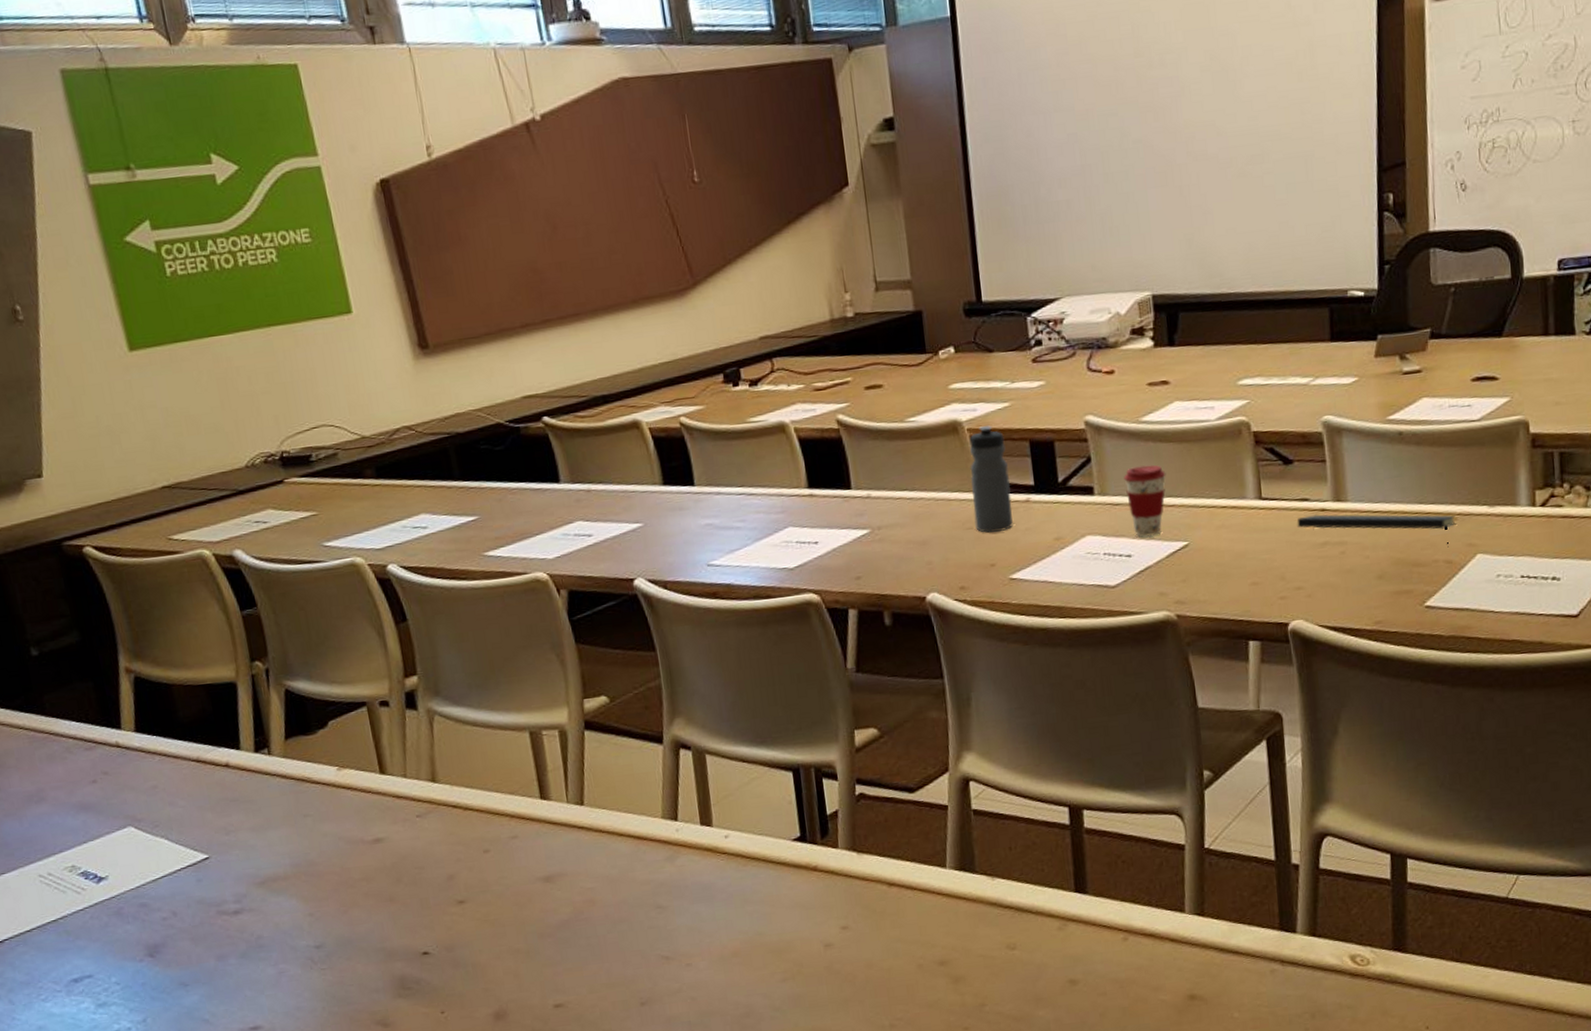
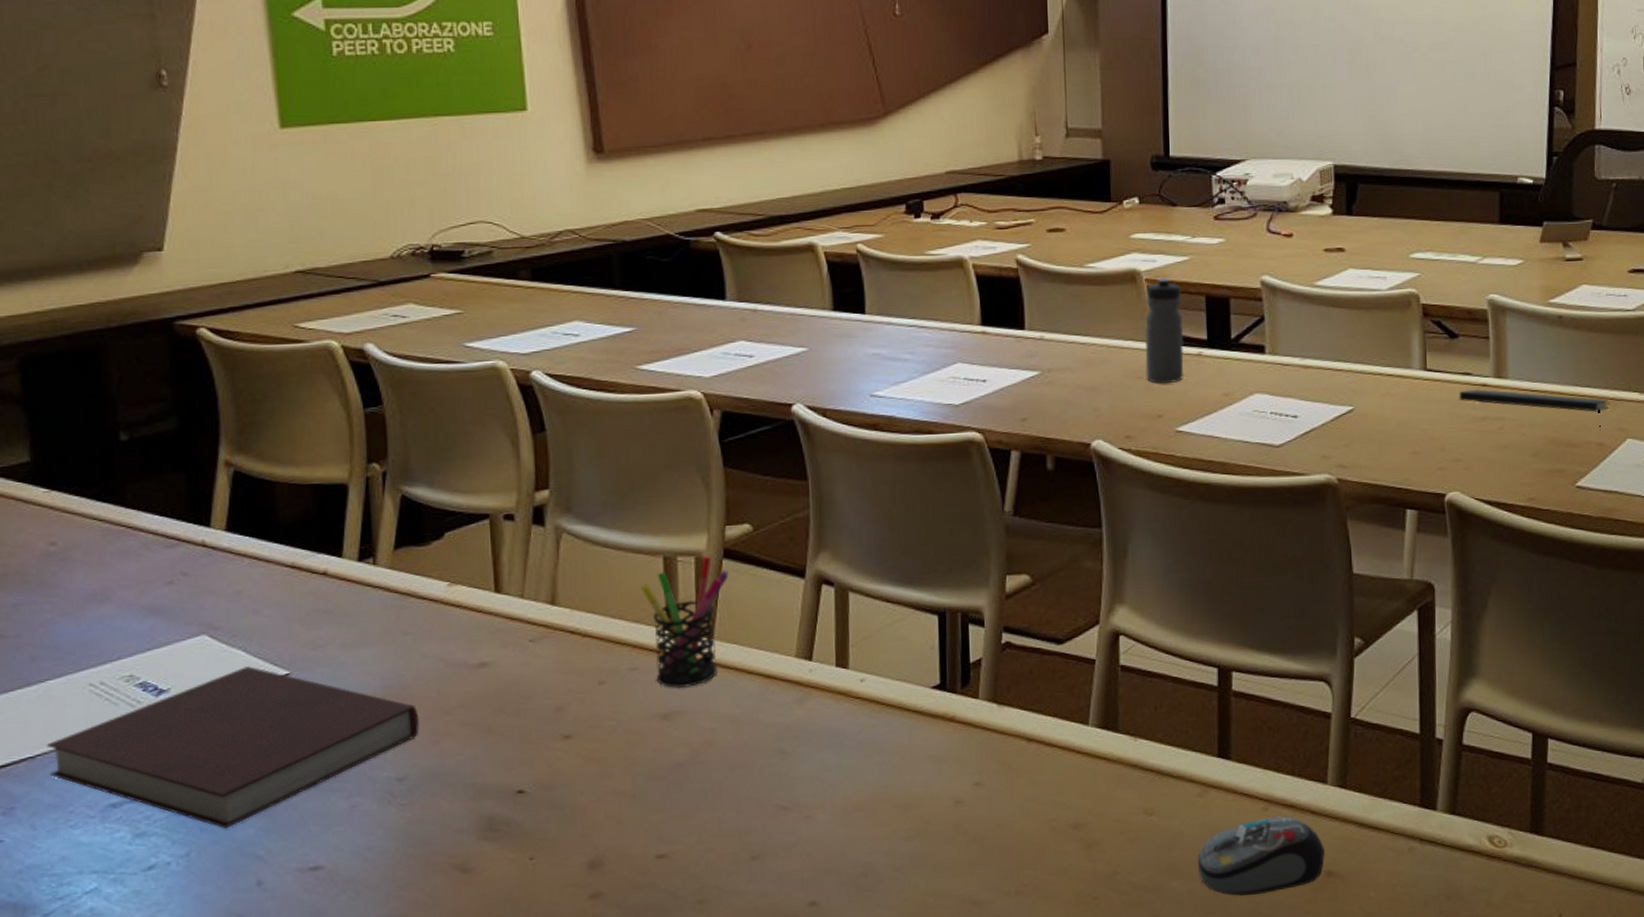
notebook: none [11,852,329,997] -> present [46,666,419,829]
pen holder: none [511,727,592,853] -> present [640,555,729,689]
computer mouse: none [1062,944,1187,1022] -> present [1197,816,1326,897]
coffee cup: present [1123,464,1166,537] -> none [1295,328,1336,400]

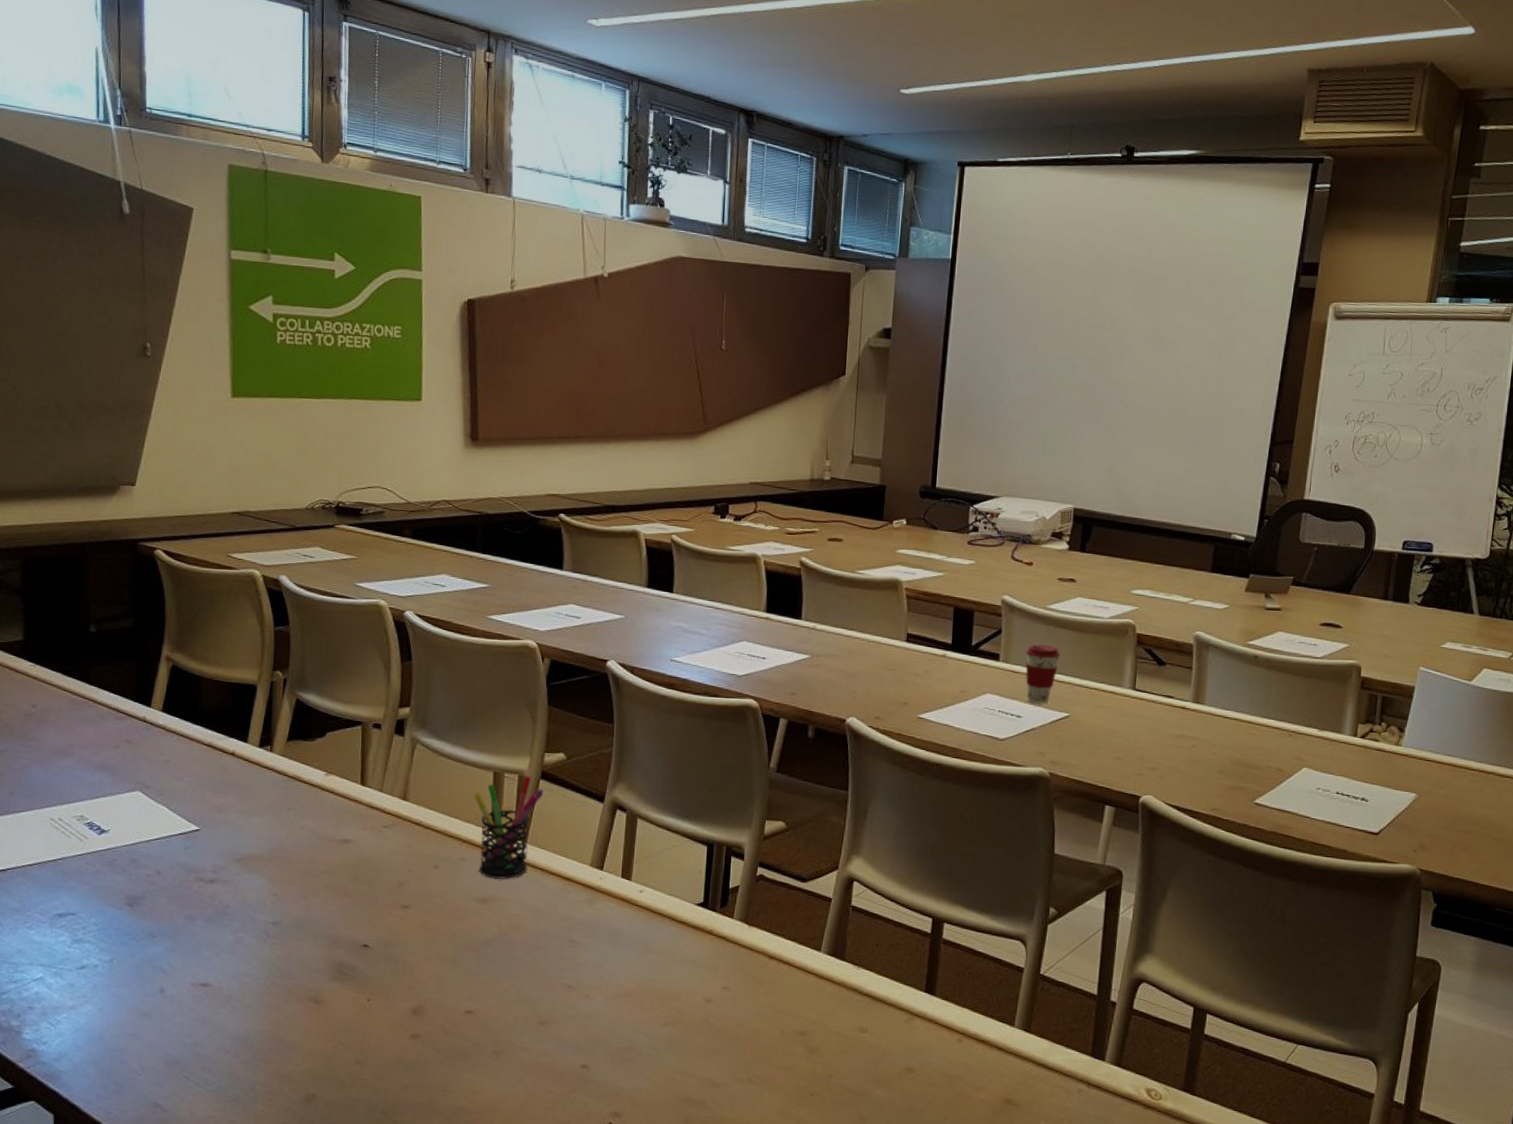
notebook: present [46,666,419,829] -> none [15,820,294,945]
water bottle: present [1144,277,1184,384] -> none [897,588,934,677]
computer mouse: present [1197,816,1326,897] -> none [899,1047,1007,1110]
coffee cup: none [1295,328,1336,400] -> present [1025,644,1061,705]
notepad: present [1459,389,1609,430] -> none [1160,710,1291,758]

